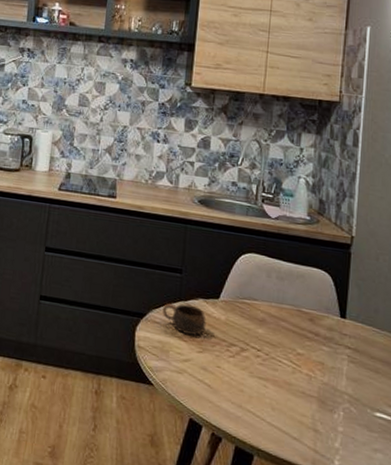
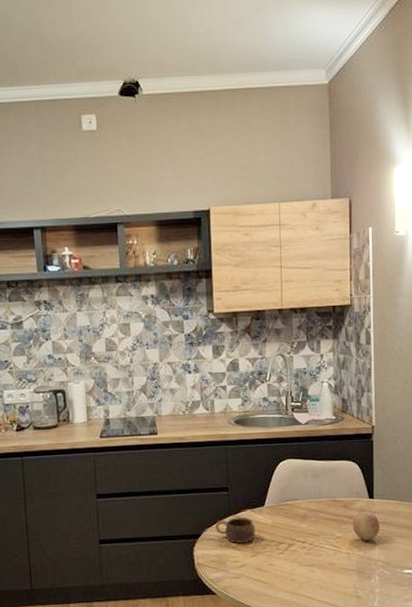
fruit: none [317,331,351,367] -> present [352,512,380,540]

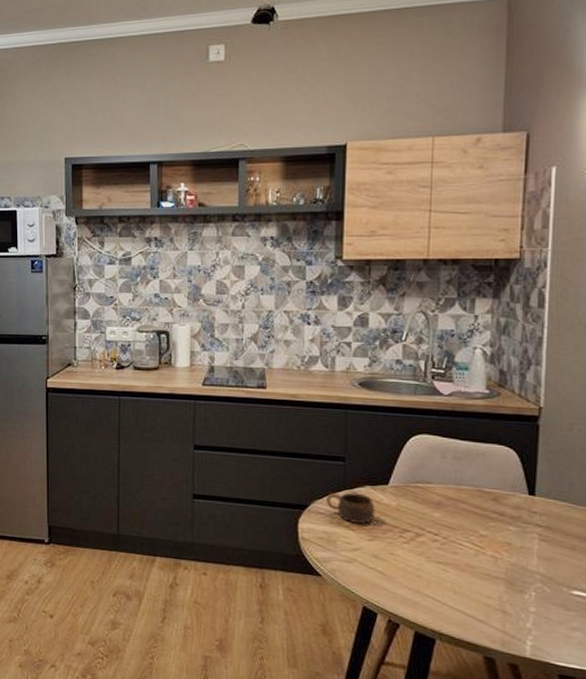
fruit: present [352,512,380,540] -> none [502,510,542,546]

